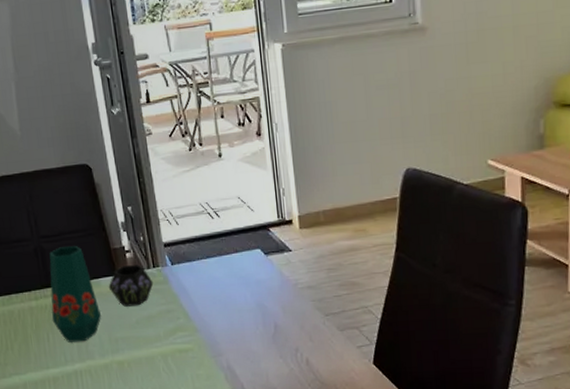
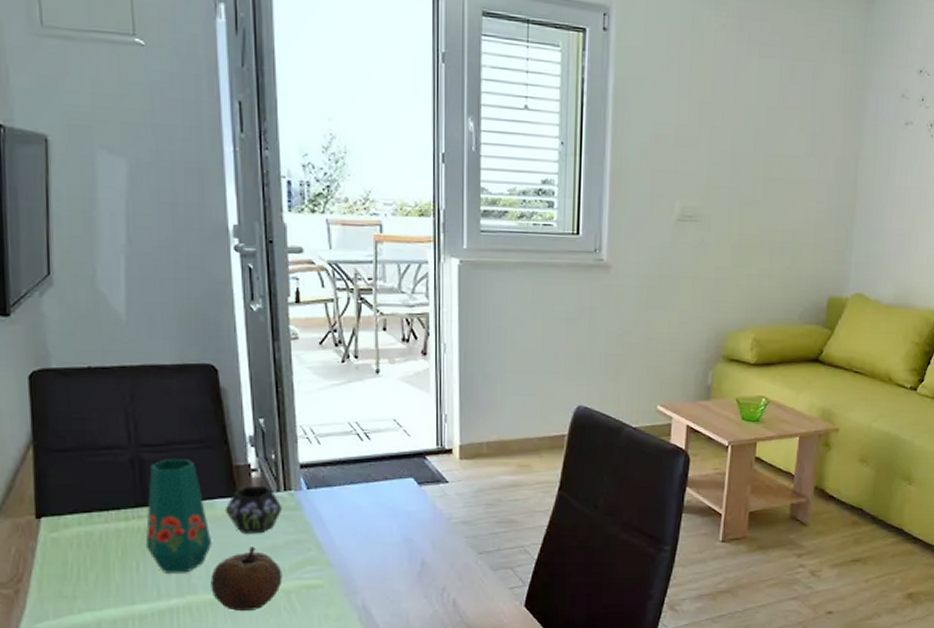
fruit: none [103,317,160,374] -> present [210,547,283,612]

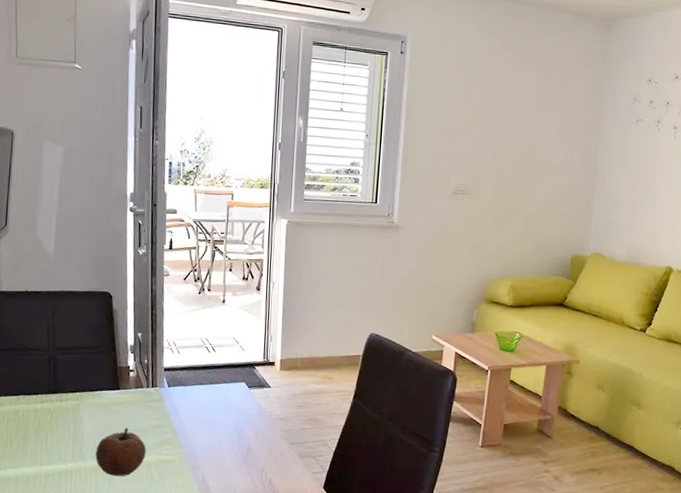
vase: present [145,459,283,573] -> none [53,359,150,445]

